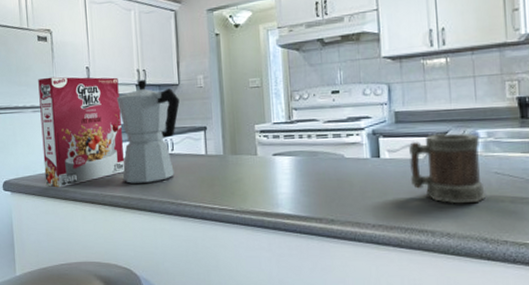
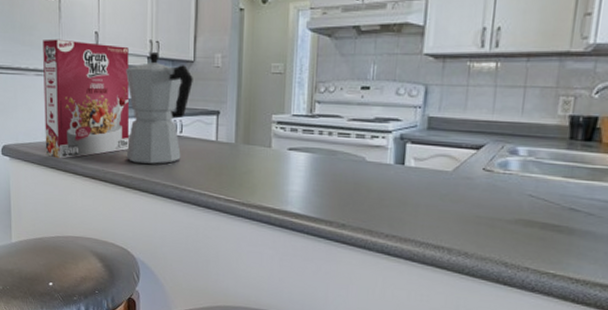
mug: present [409,133,486,203] -> none [434,146,518,224]

